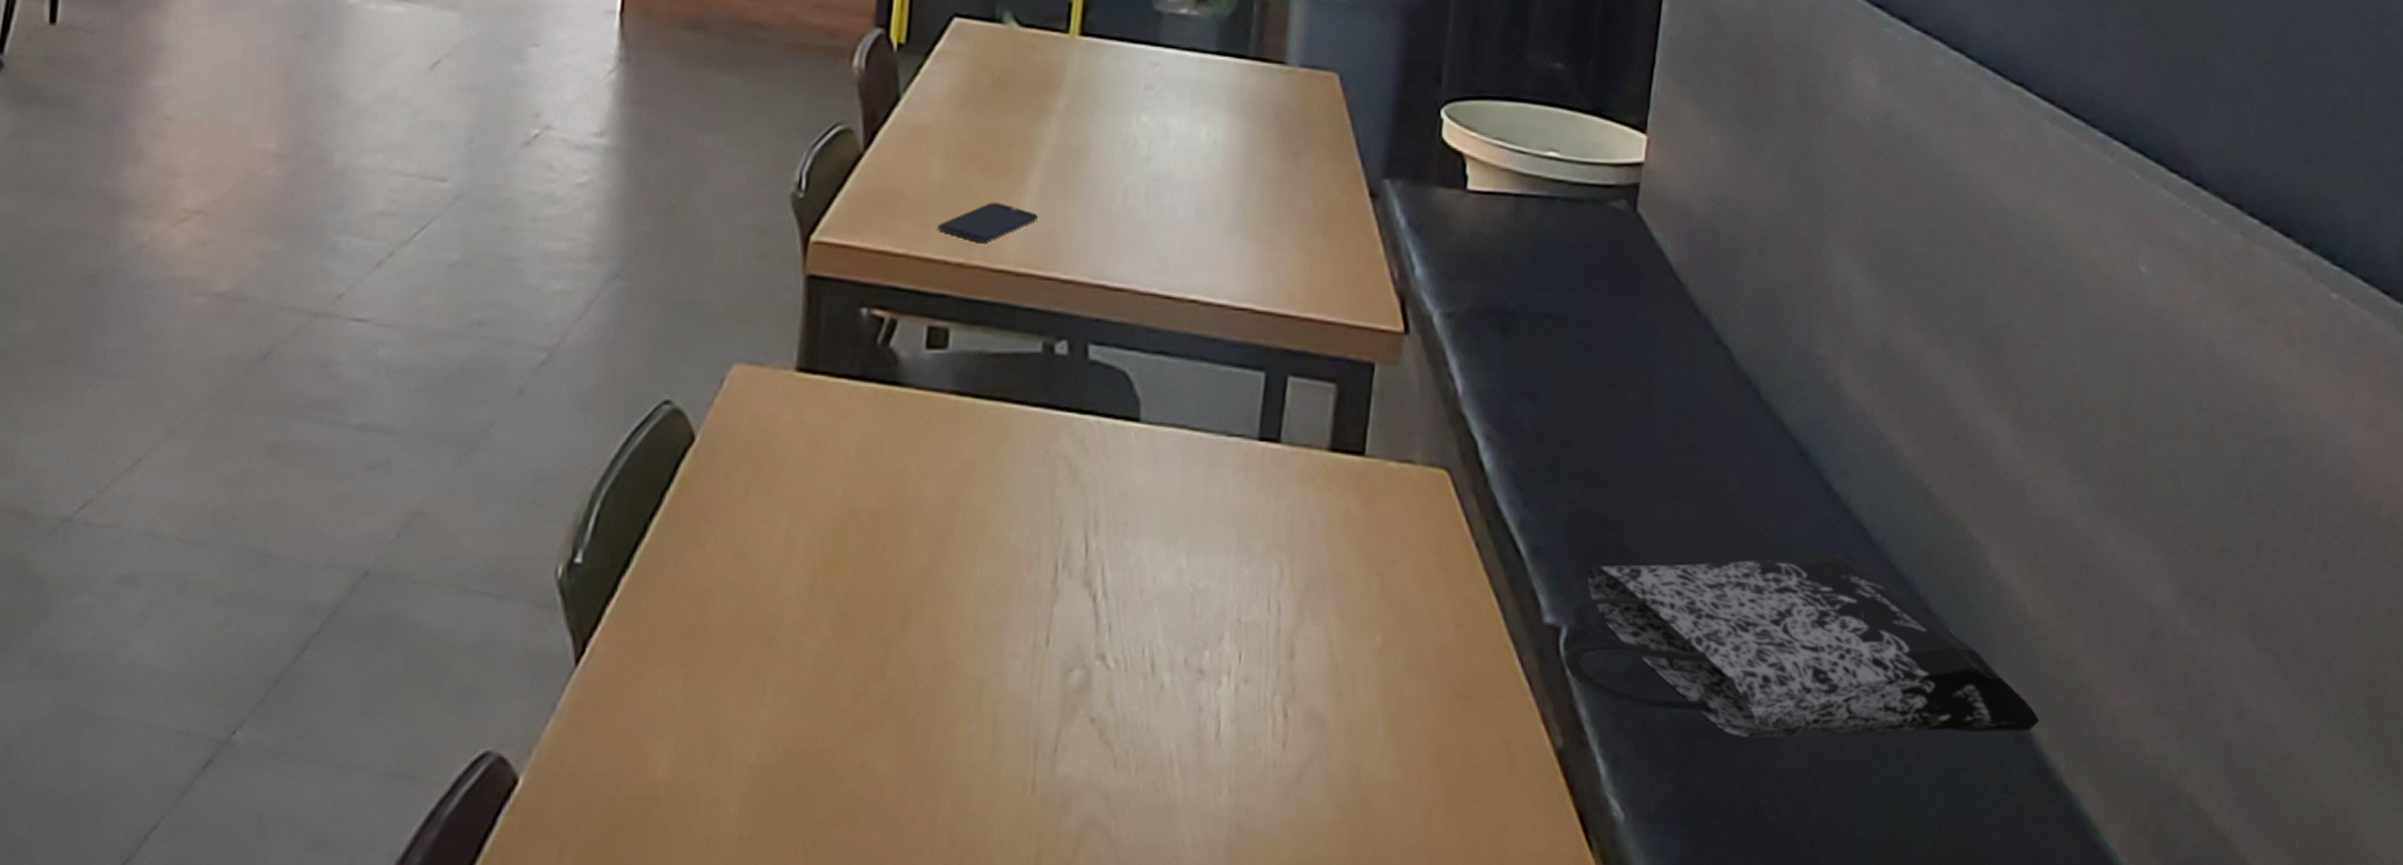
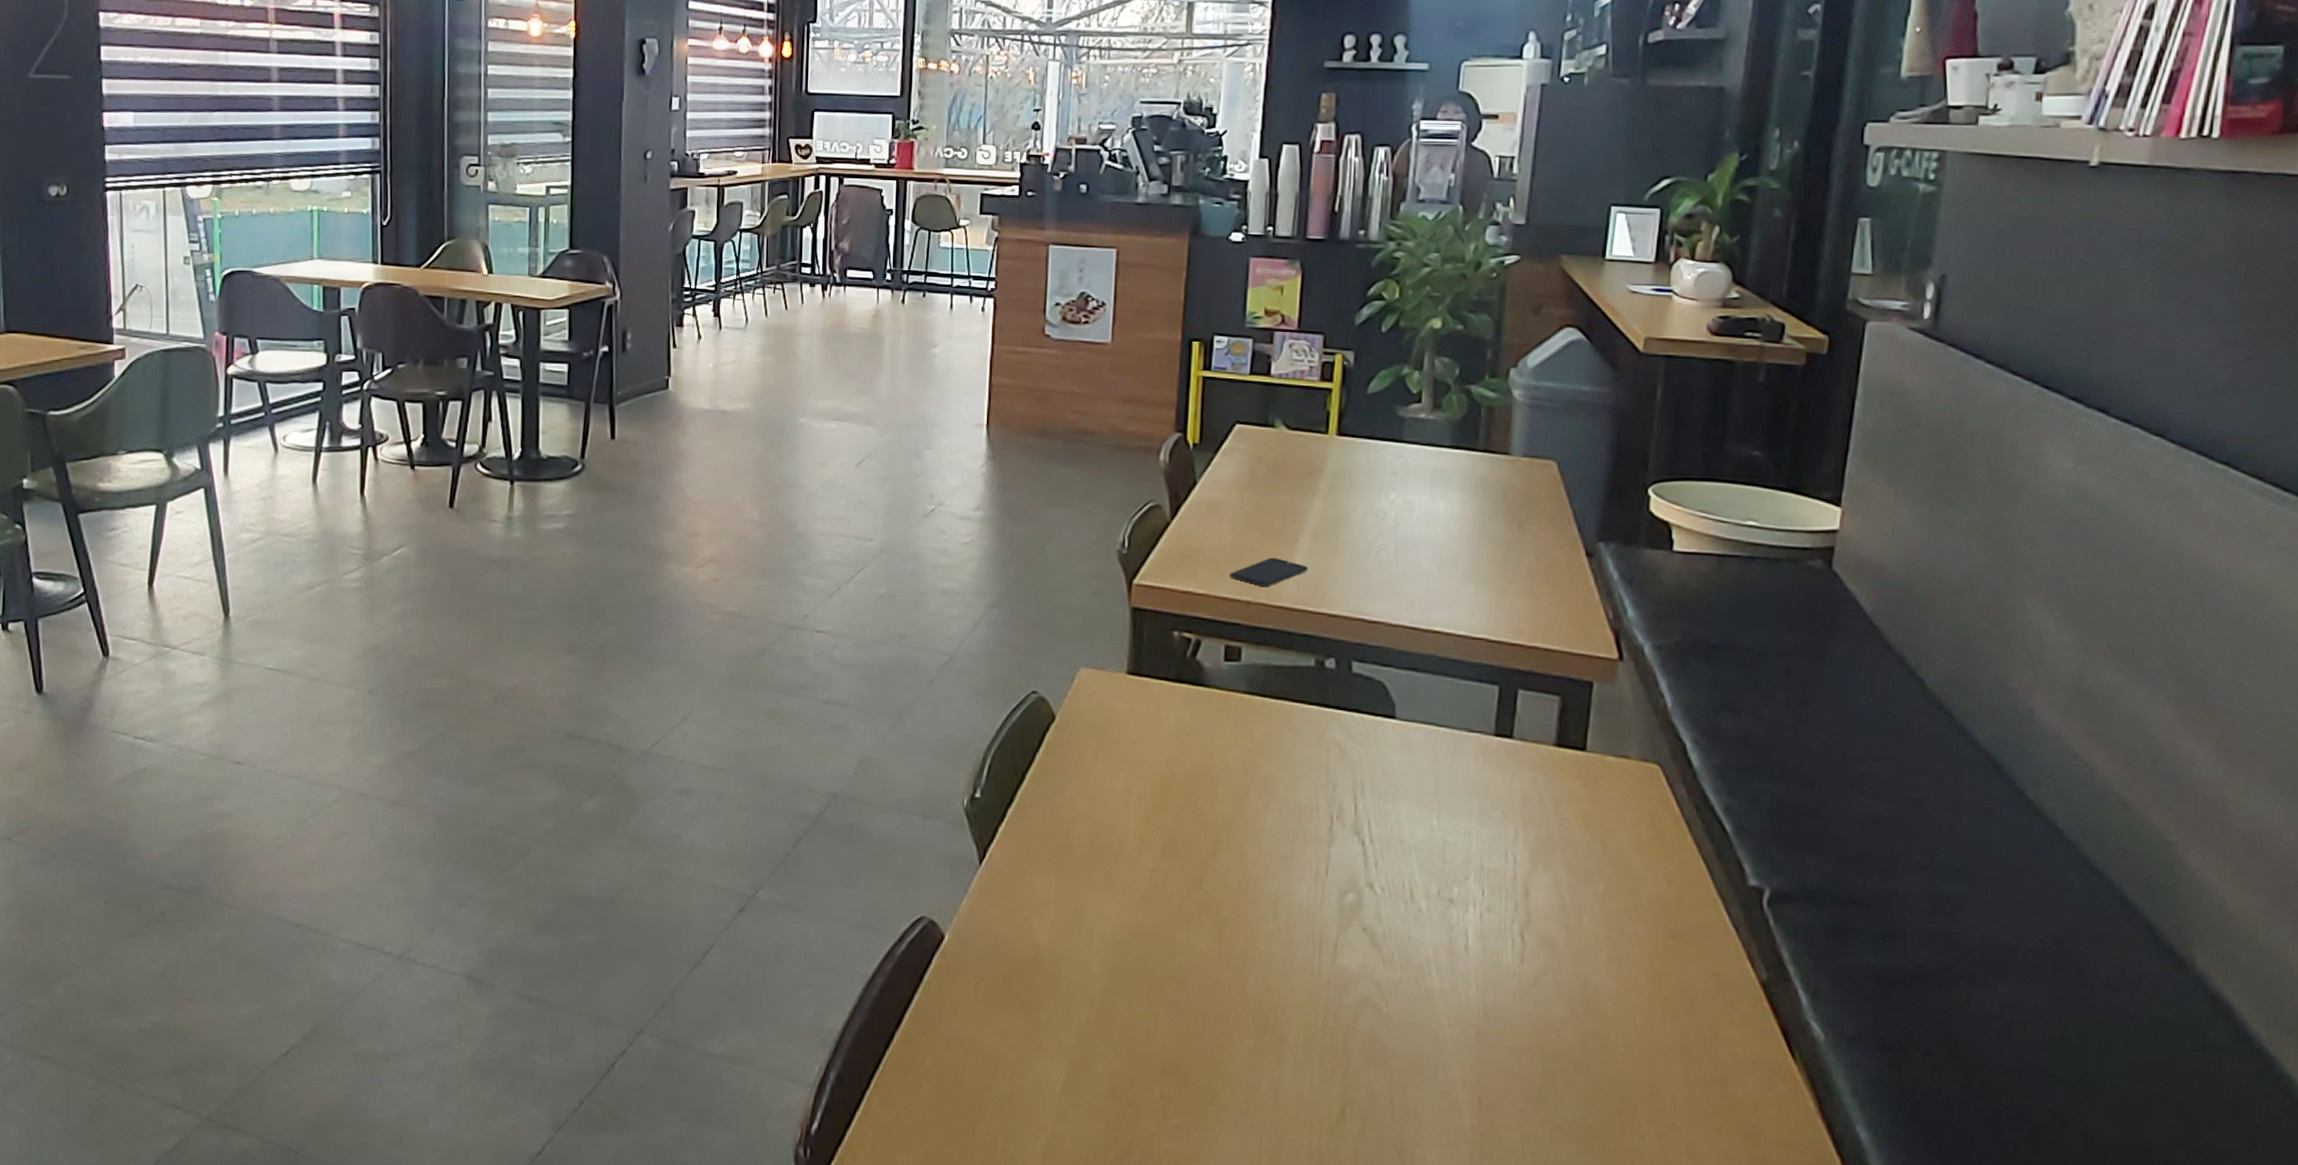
tote bag: present [1564,552,2040,738] -> none [1767,844,2240,1003]

